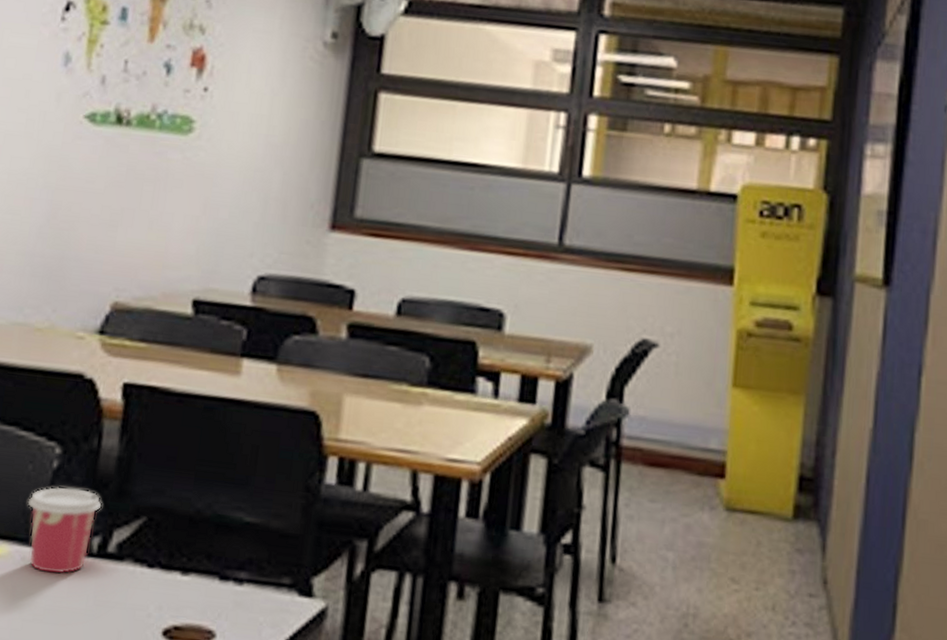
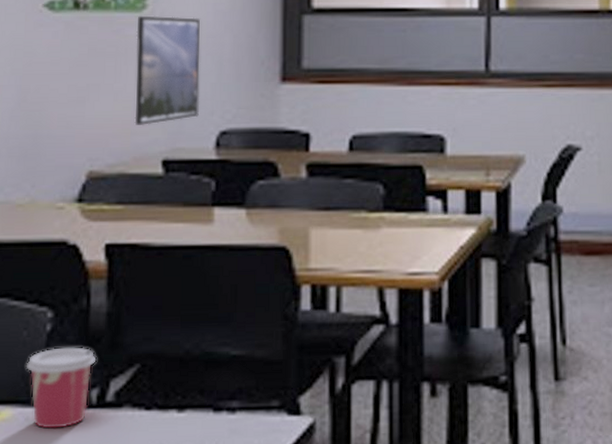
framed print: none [167,139,249,260] -> present [134,15,201,125]

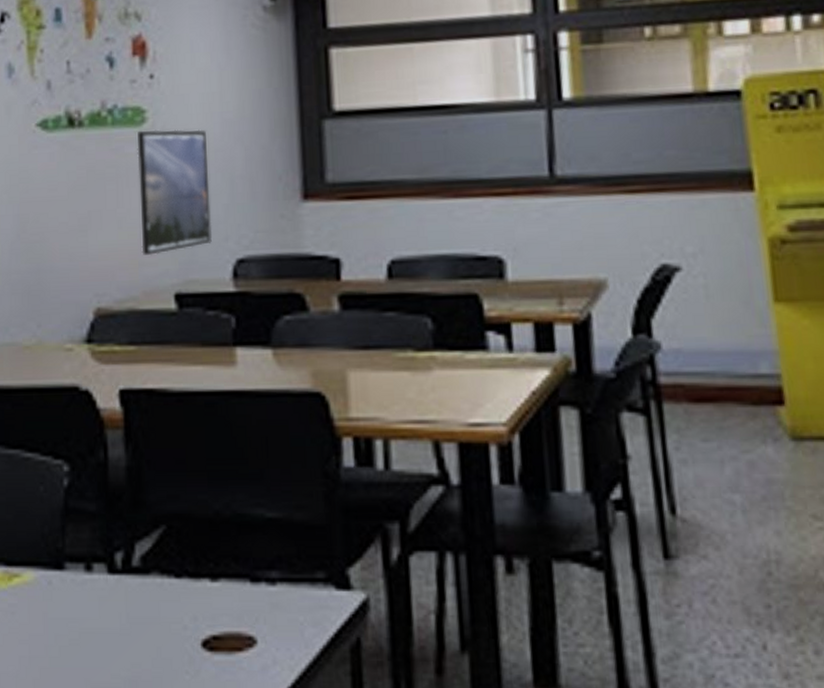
cup: present [26,347,97,429] -> none [45,505,119,595]

